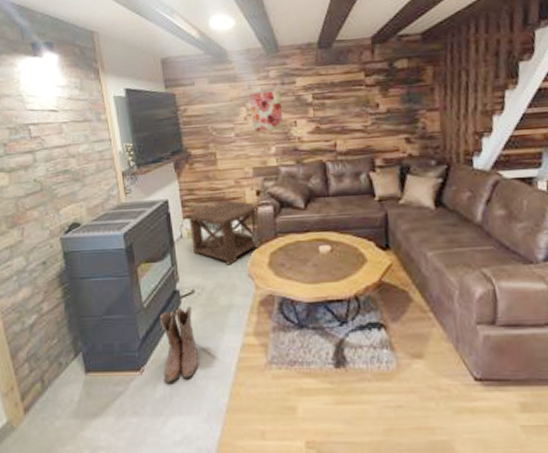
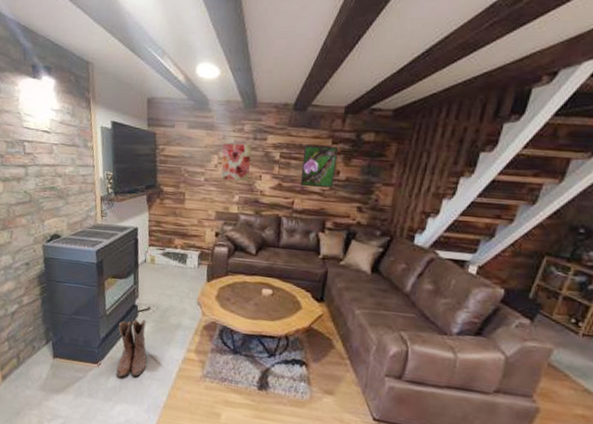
side table: present [186,200,258,265] -> none [151,236,215,292]
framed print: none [337,78,376,126] -> present [300,146,339,188]

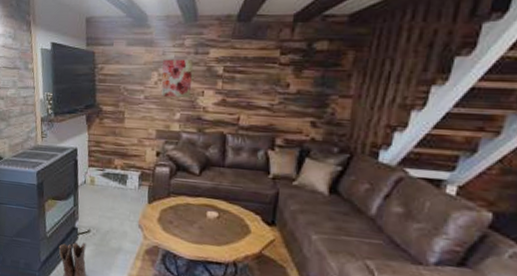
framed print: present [300,146,339,188] -> none [245,57,288,103]

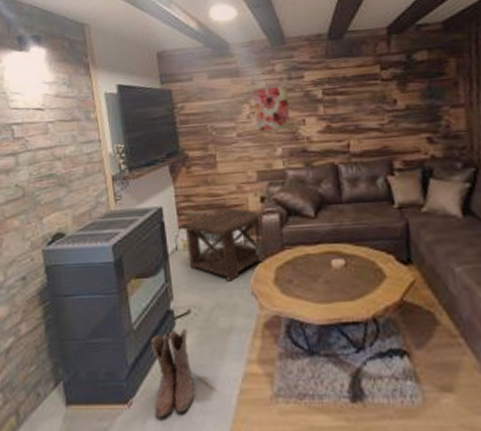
side table: none [91,156,156,214] -> present [182,207,263,282]

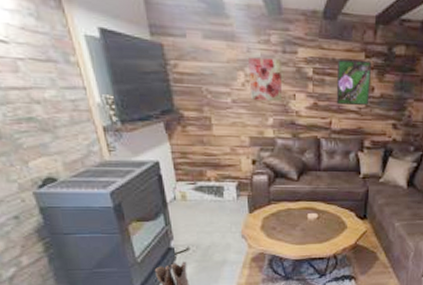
side table: present [182,207,263,282] -> none [179,167,253,227]
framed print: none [349,72,393,125] -> present [336,60,372,106]

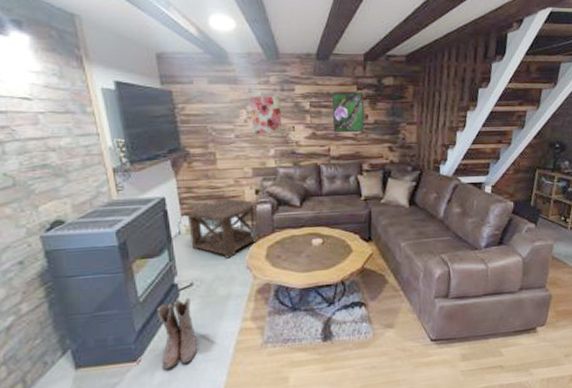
side table: none [179,167,253,227] -> present [184,198,256,259]

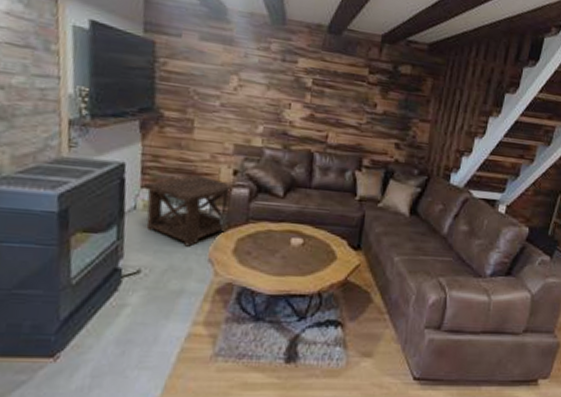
boots: present [156,298,198,370] -> none [84,287,134,373]
wall art: present [250,96,283,134] -> none [242,62,280,109]
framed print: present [332,92,365,133] -> none [334,73,376,121]

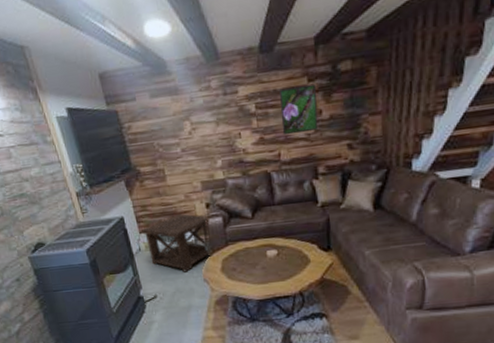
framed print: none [334,73,376,121] -> present [280,83,319,136]

